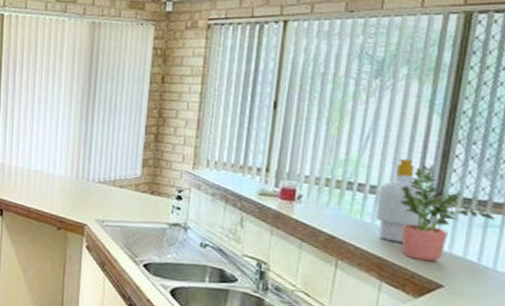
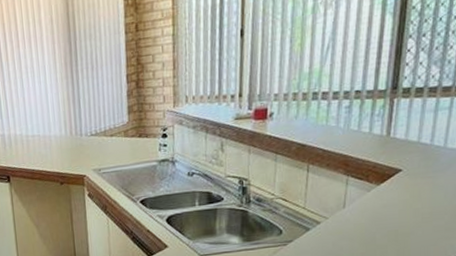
soap bottle: present [376,159,425,243] -> none [340,61,382,140]
potted plant: present [401,165,495,262] -> none [360,63,444,152]

